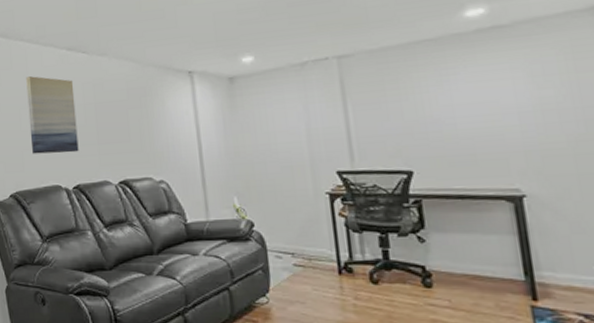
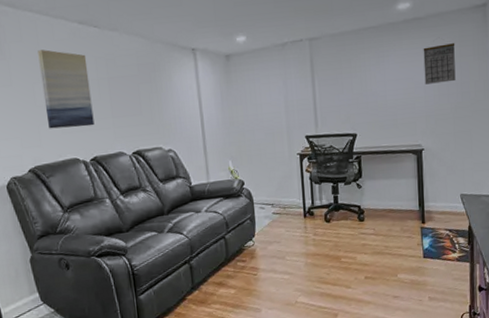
calendar: none [511,55,572,110] -> present [423,43,456,85]

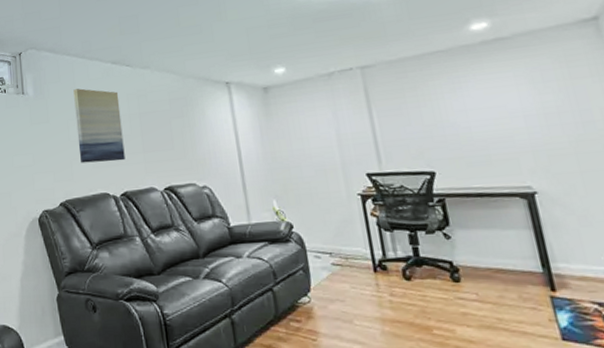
calendar: present [423,43,456,85] -> none [514,64,570,113]

